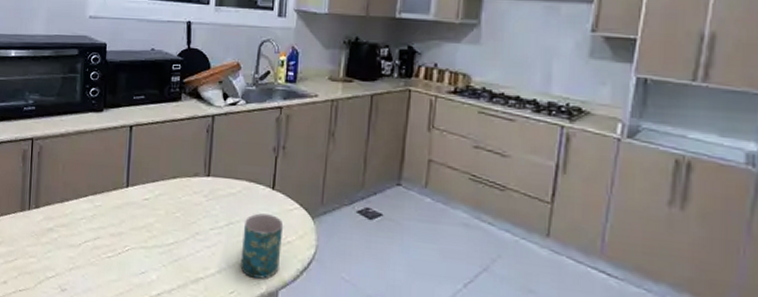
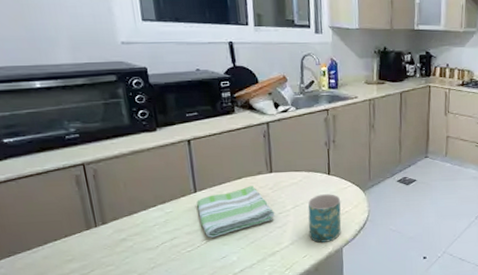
dish towel: none [126,188,206,246] -> present [197,185,275,238]

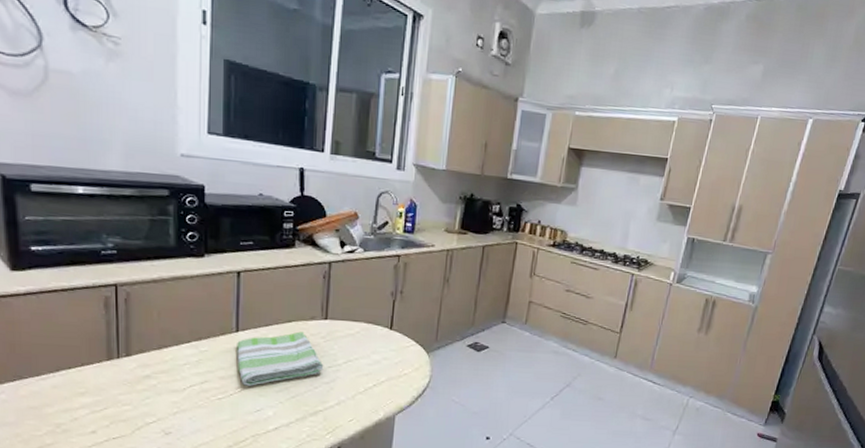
mug: present [307,194,341,243] -> none [359,351,401,407]

